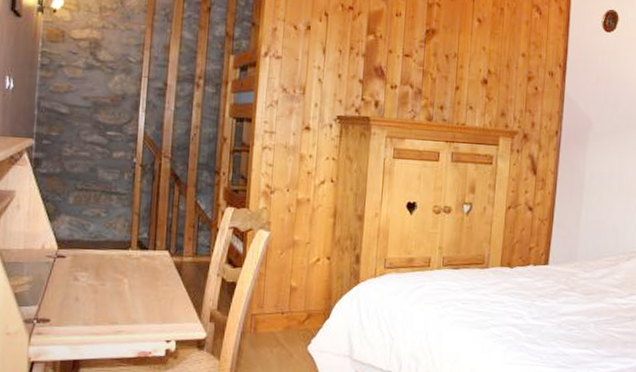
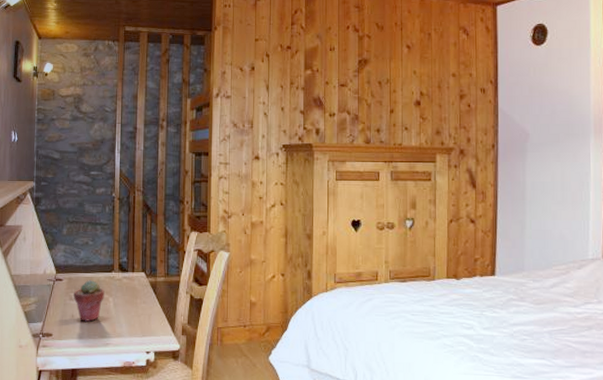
potted succulent: none [79,257,118,306] -> present [74,279,104,322]

